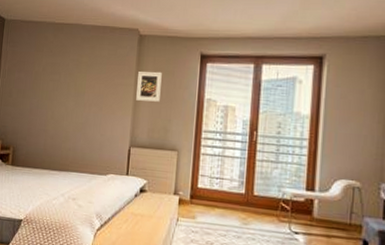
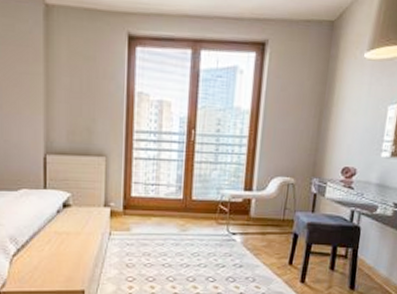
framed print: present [136,71,162,102] -> none [48,55,80,96]

